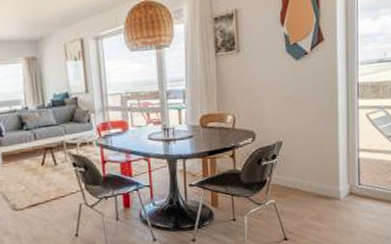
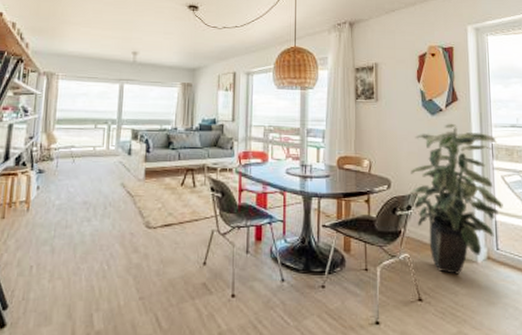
indoor plant: none [273,66,367,213] -> present [408,123,503,275]

